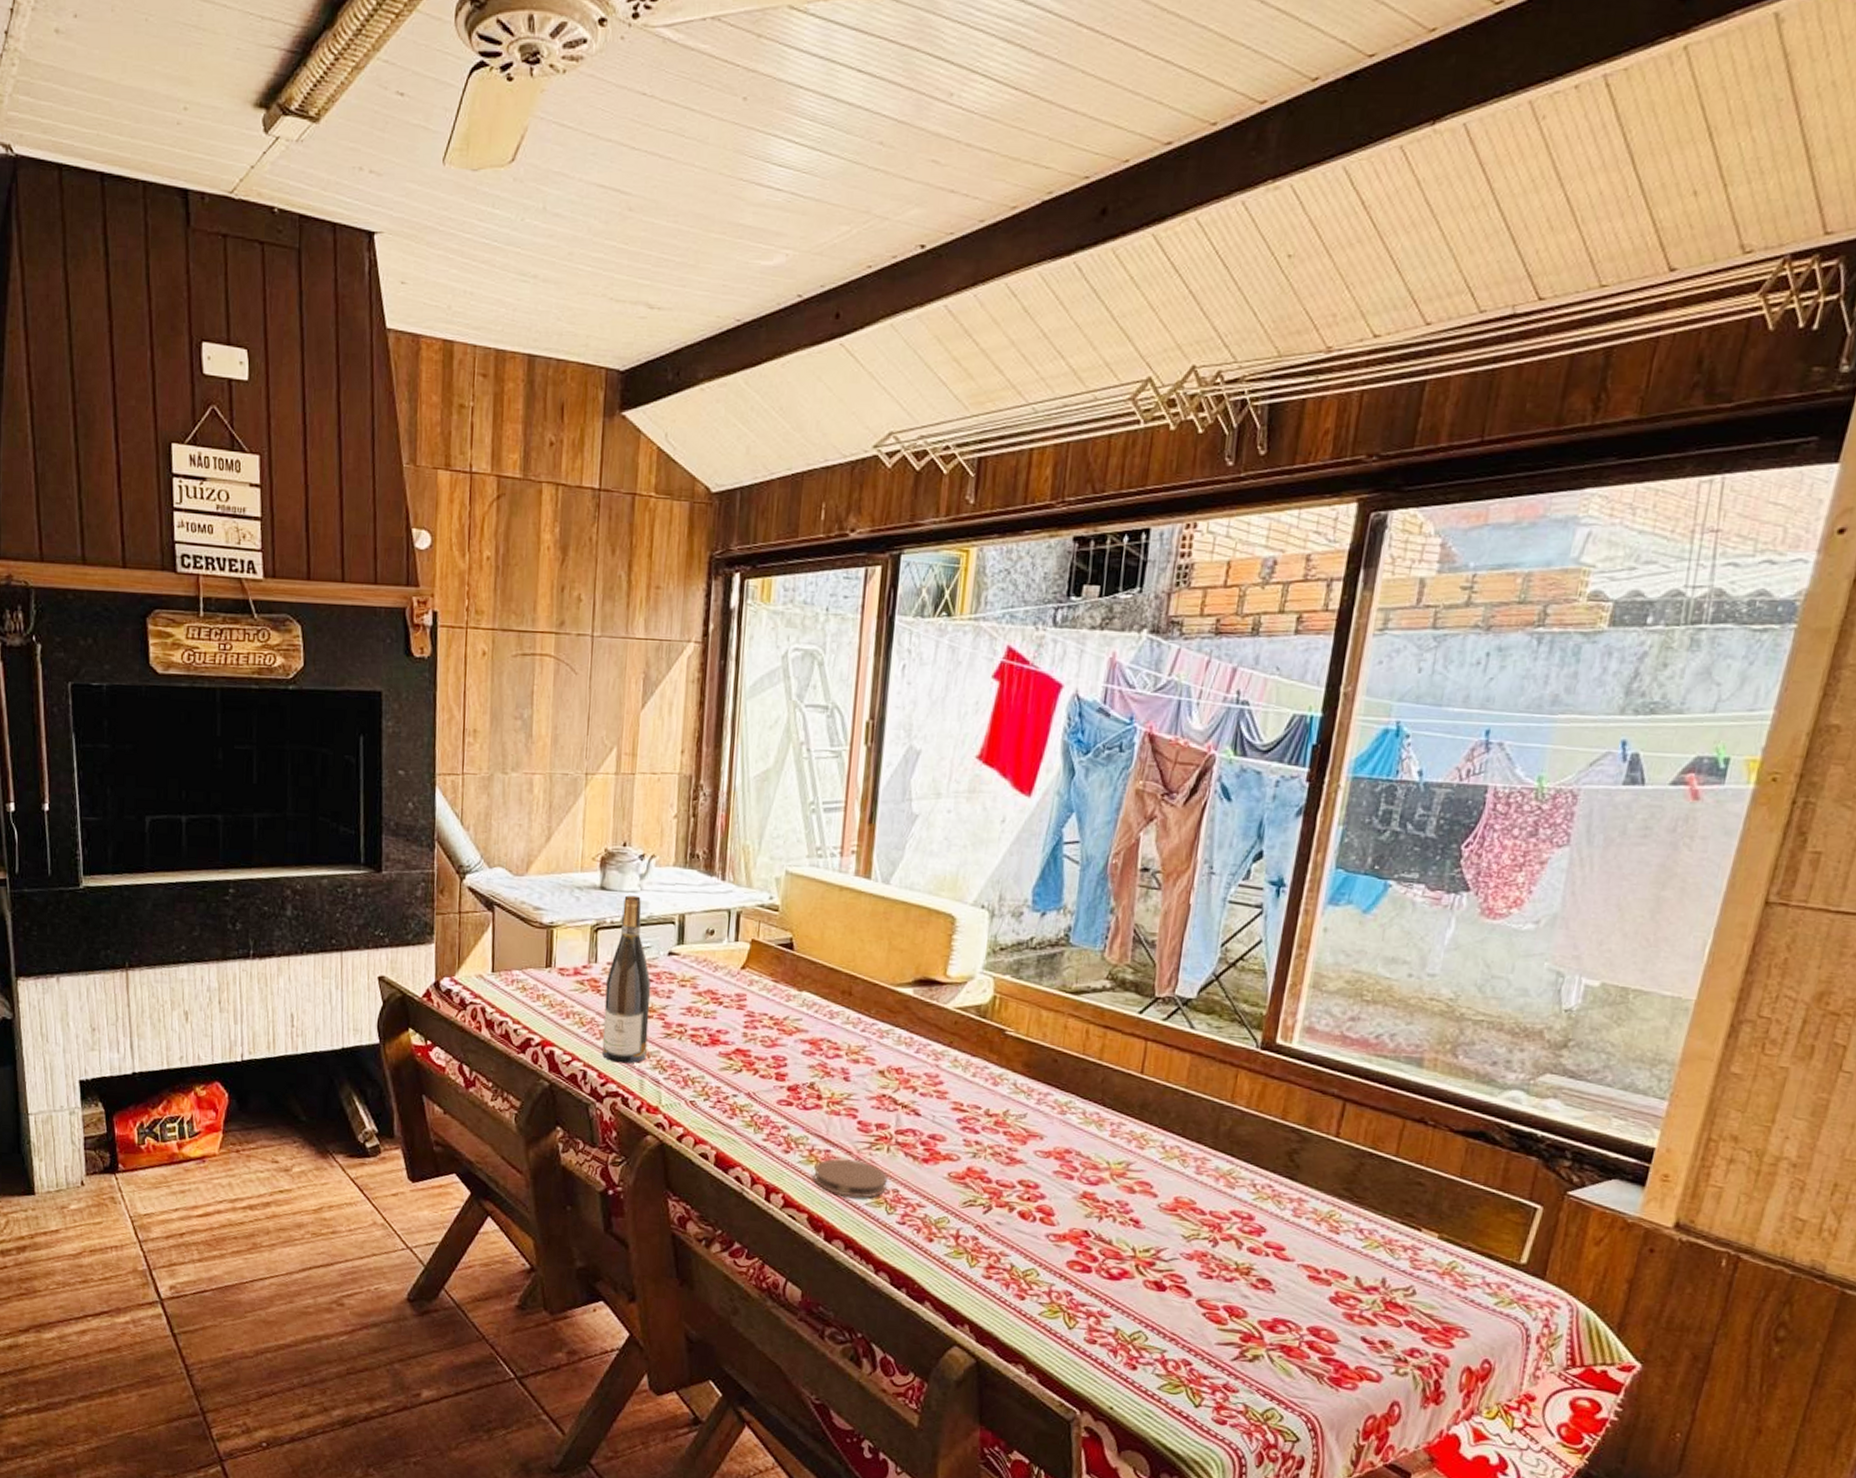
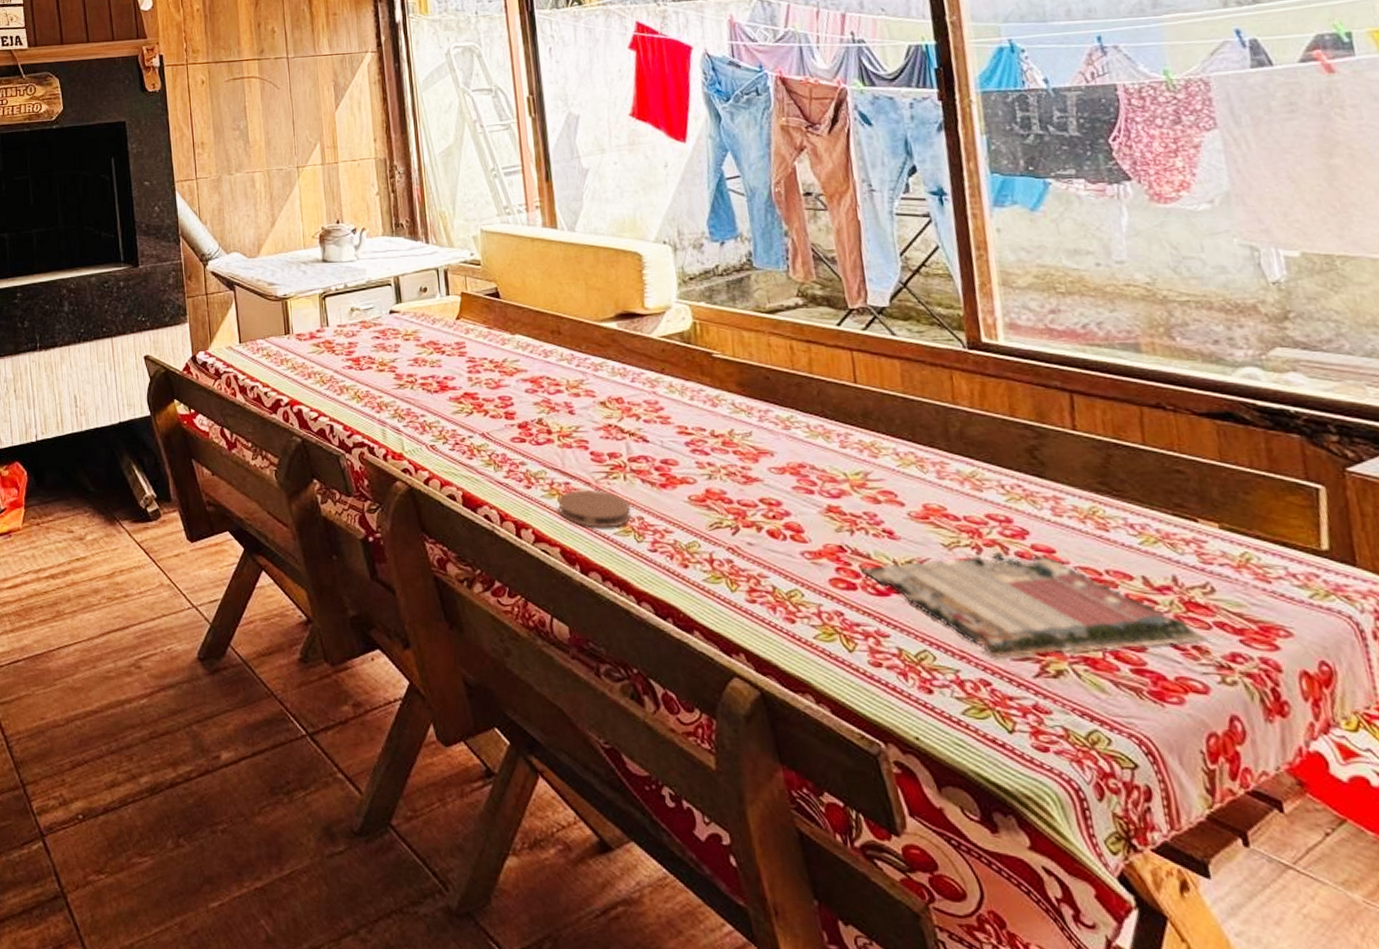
wine bottle: present [602,895,651,1064] -> none [339,265,384,415]
architectural model: none [1099,1246,1398,1341] -> present [860,552,1211,658]

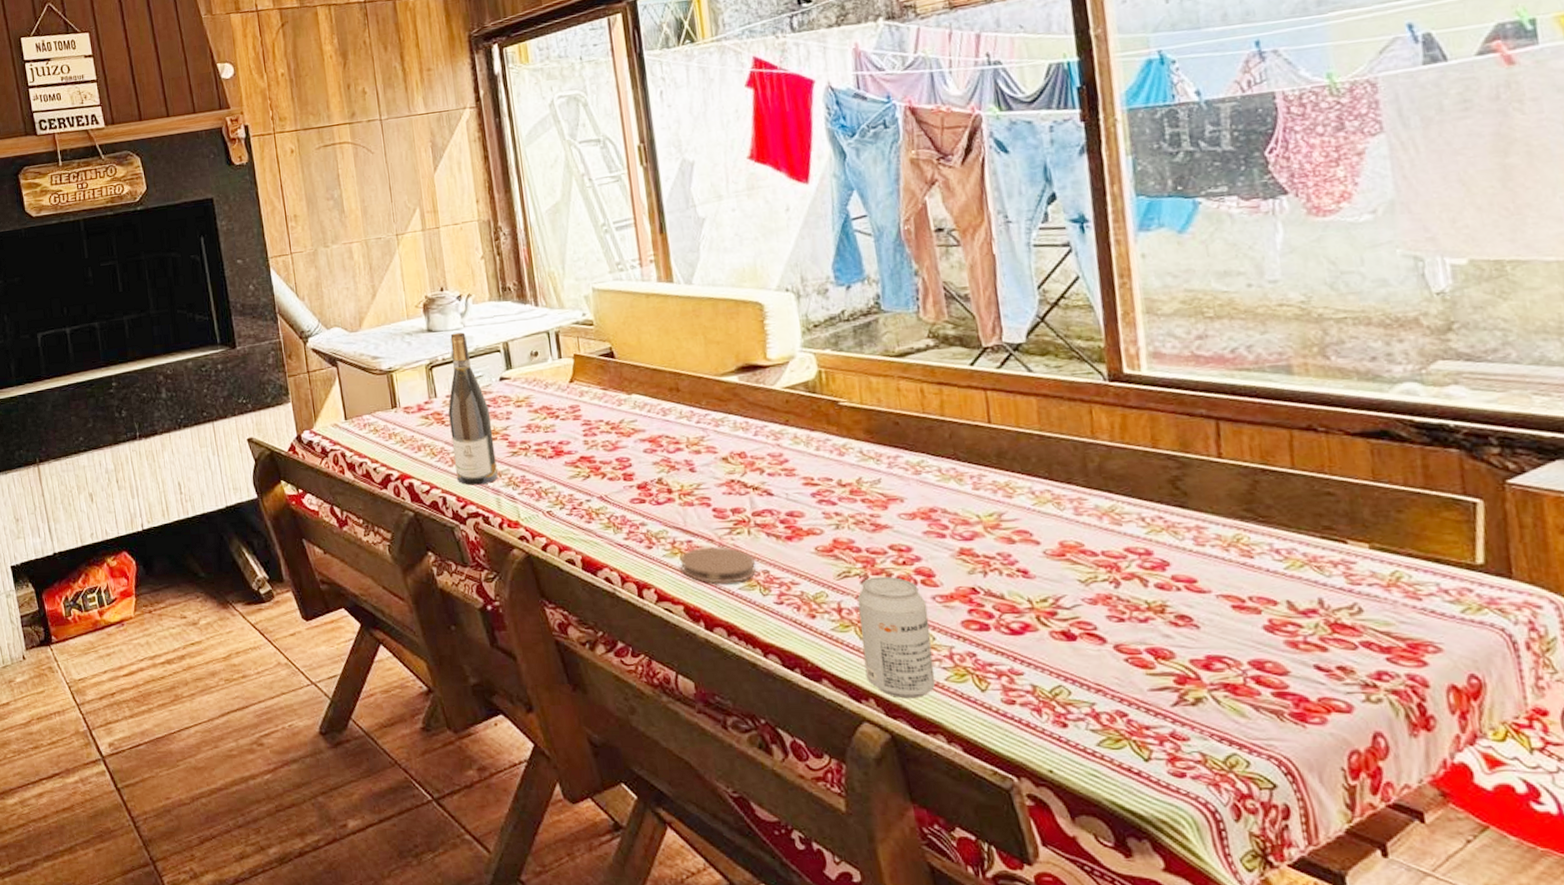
wine bottle: none [339,265,384,415] -> present [448,332,498,485]
beverage can: none [728,529,805,656] -> present [857,576,936,699]
architectural model: present [860,552,1211,658] -> none [993,585,1356,689]

